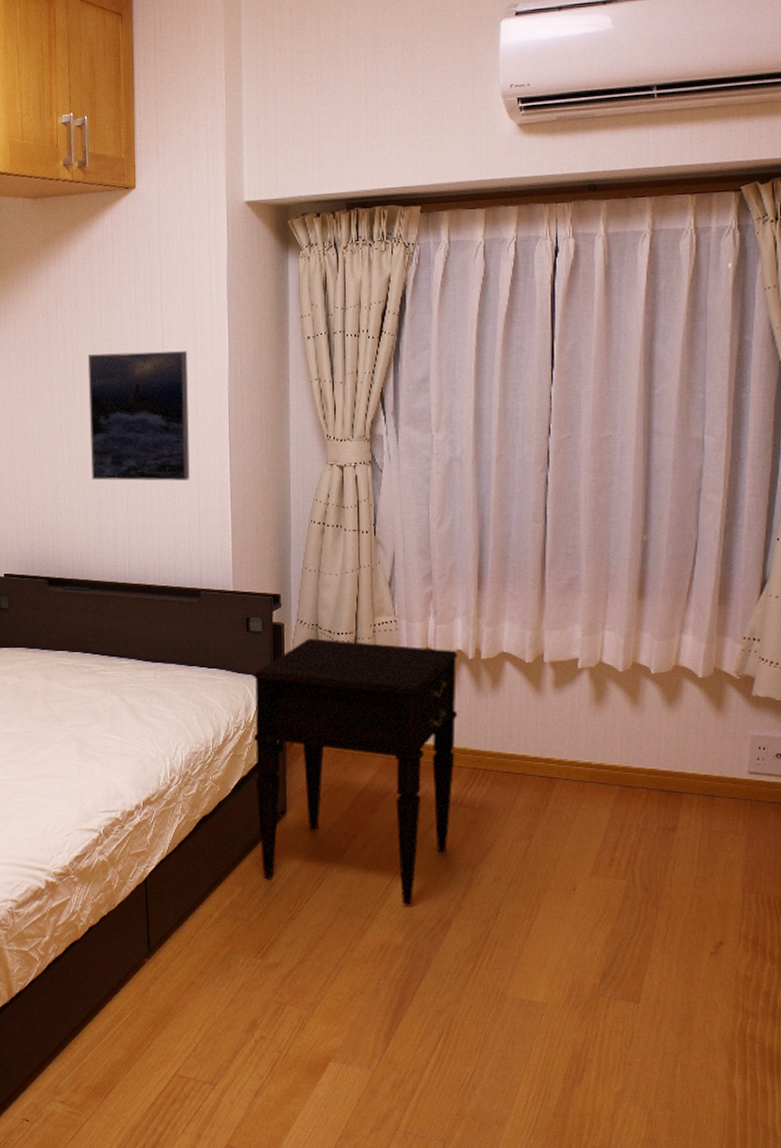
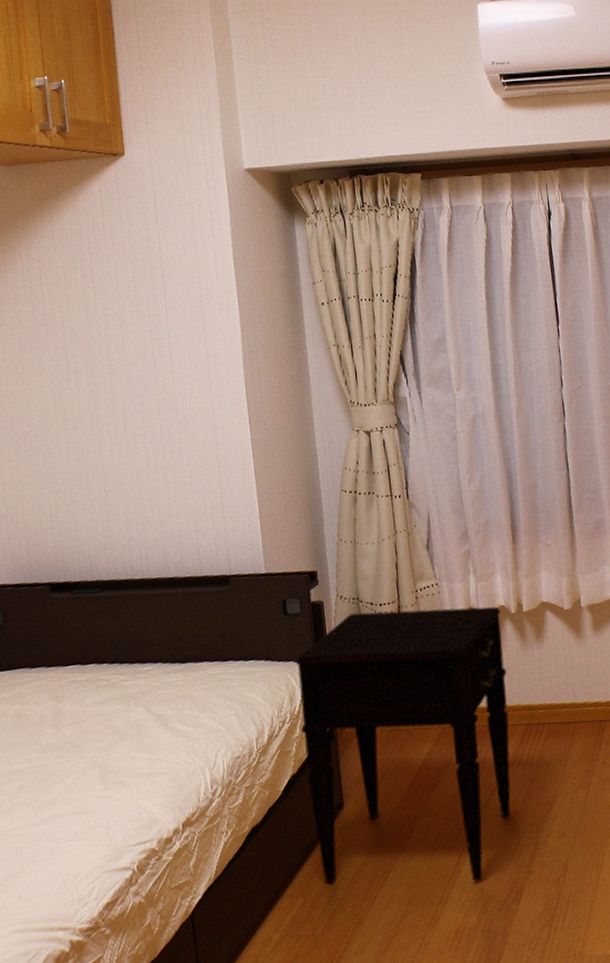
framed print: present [87,351,190,481] -> none [81,323,209,468]

